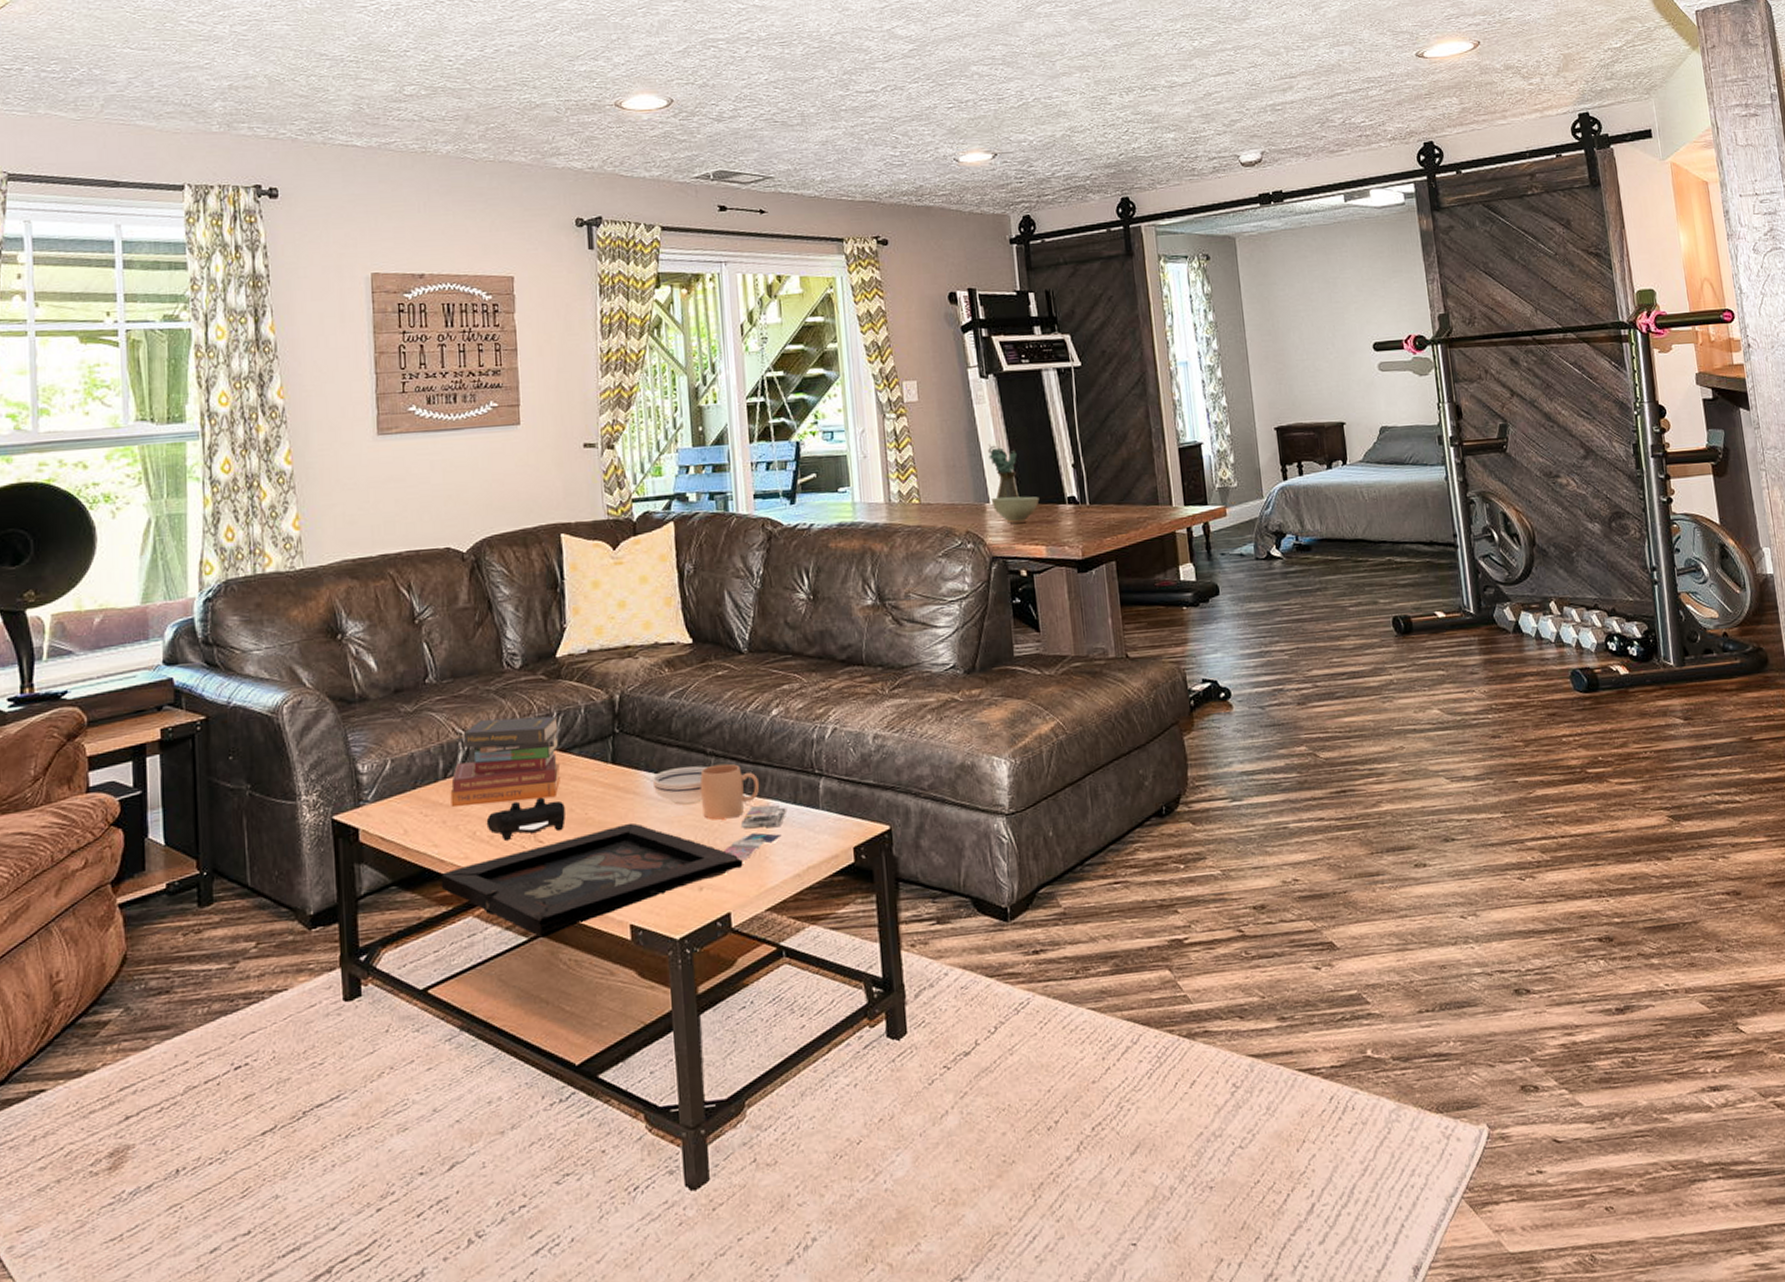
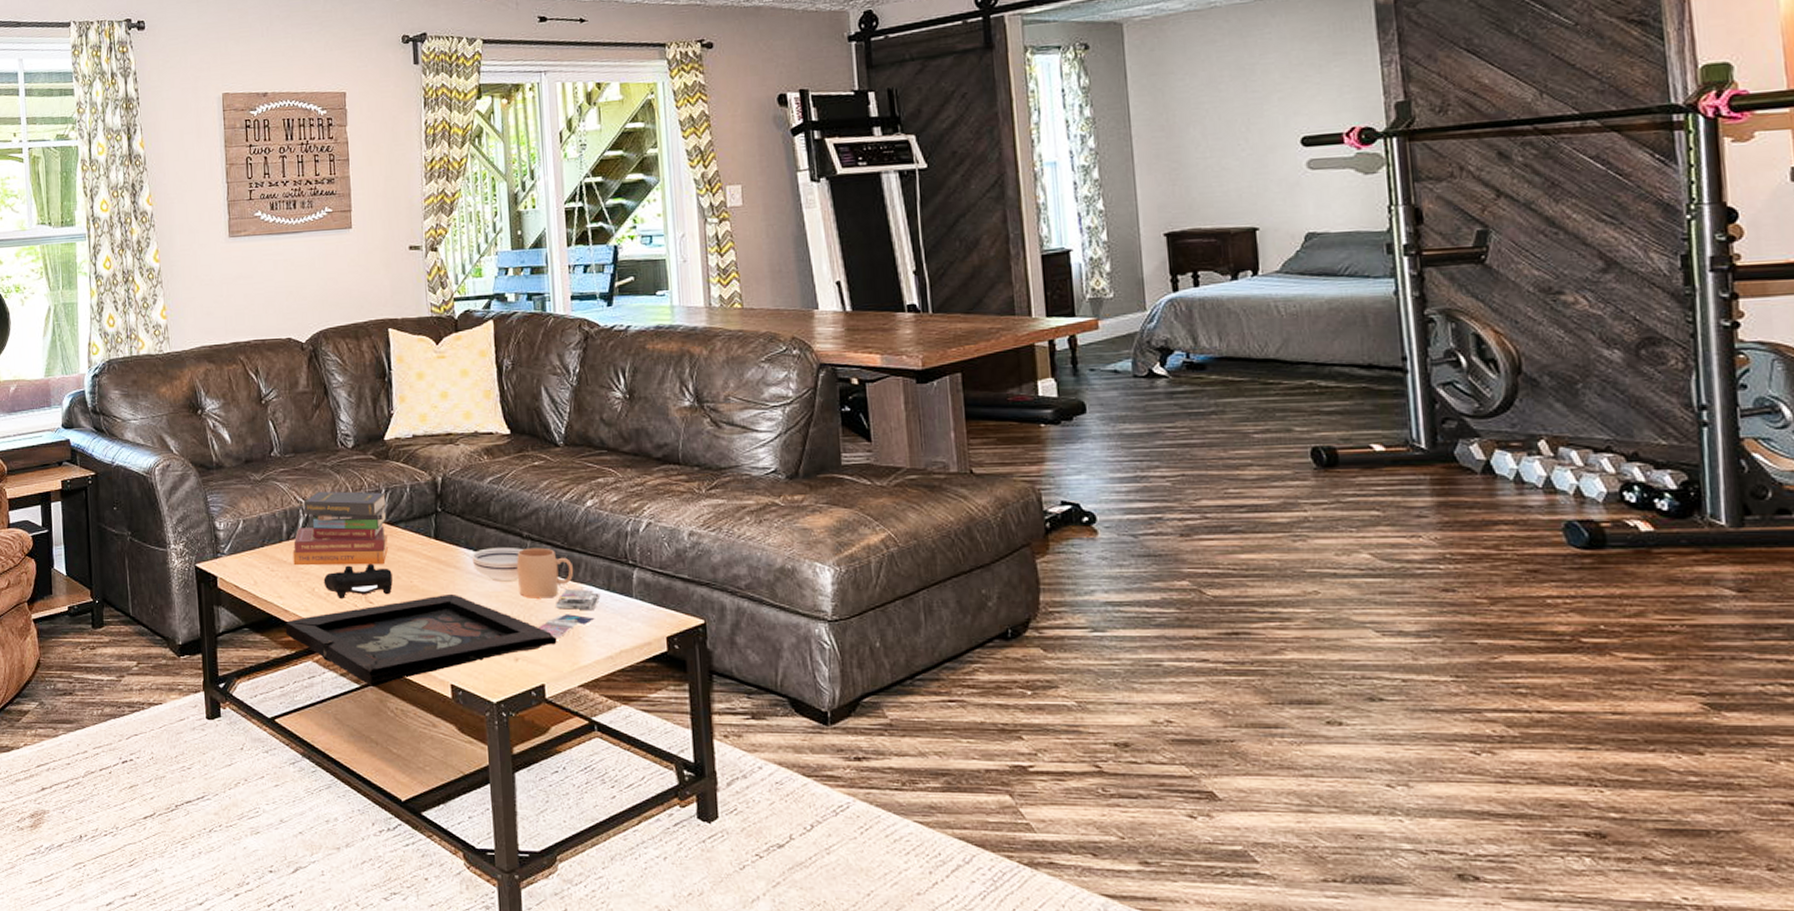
vase: present [988,444,1019,500] -> none [818,249,852,306]
bowl: present [991,496,1039,524] -> none [820,303,875,331]

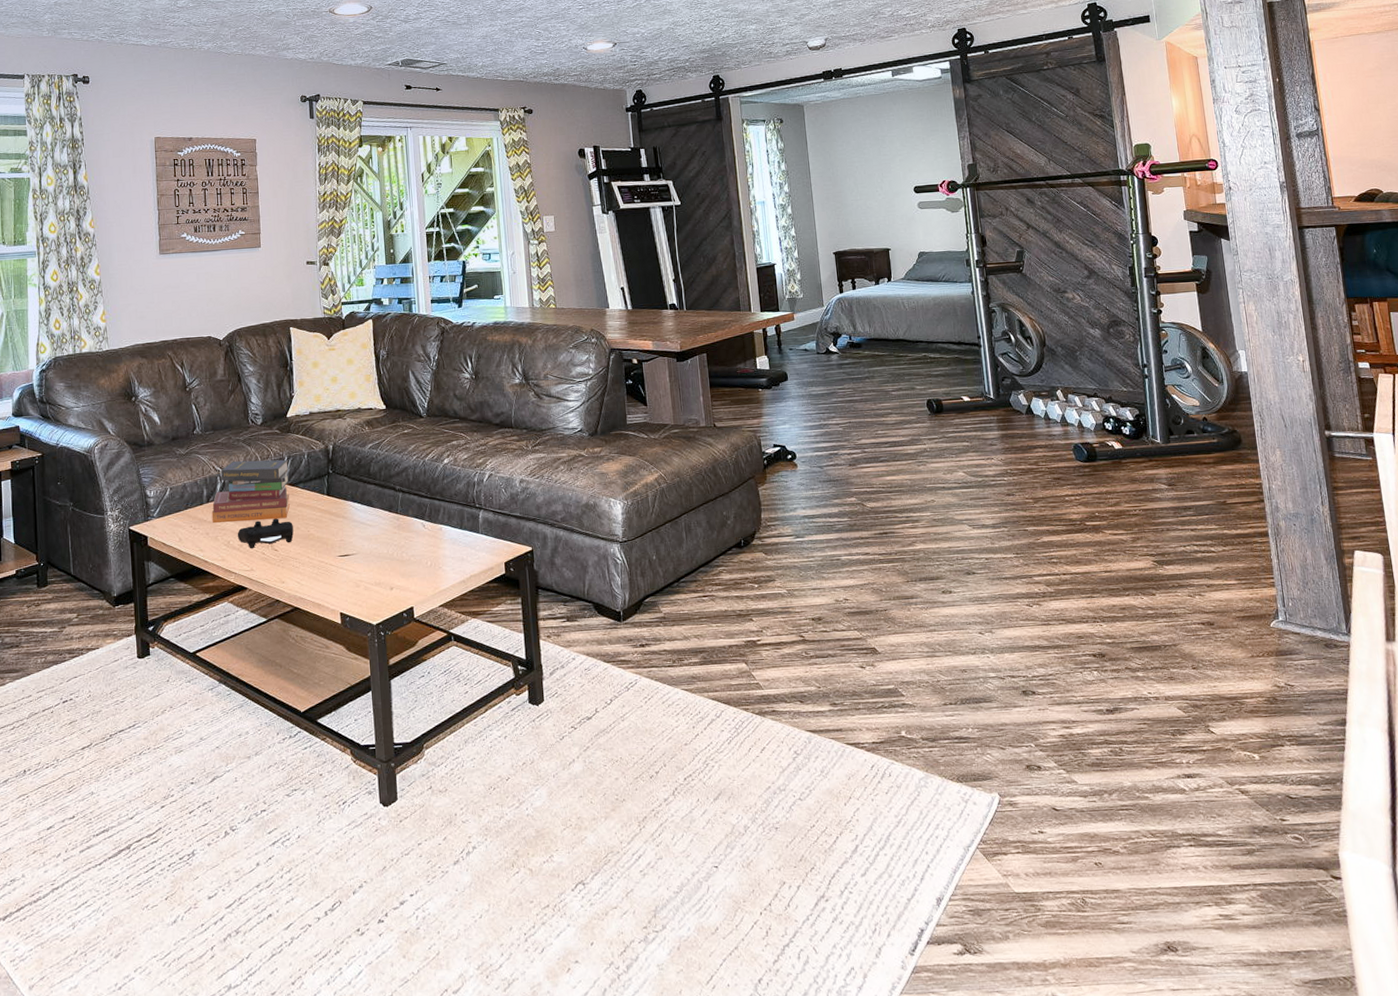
decorative tray: present [285,593,557,686] -> none [205,538,423,619]
bowl: present [471,548,524,582] -> none [356,499,397,527]
mug: present [516,547,574,598] -> none [391,498,435,539]
magazine: present [539,589,601,638] -> none [408,529,455,569]

